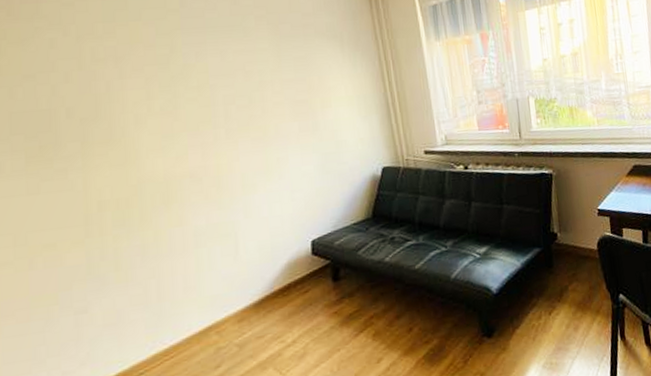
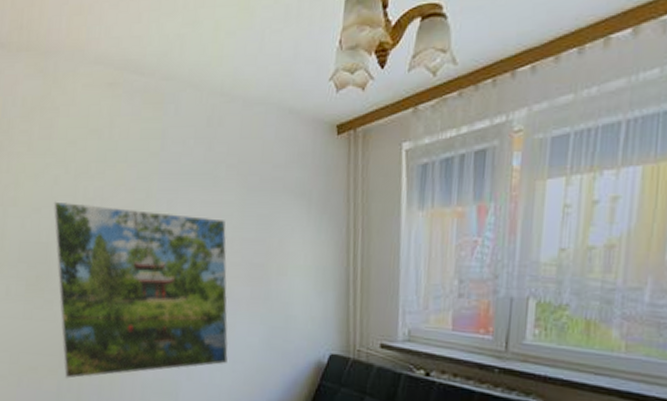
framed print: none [51,64,285,247] -> present [53,201,229,379]

